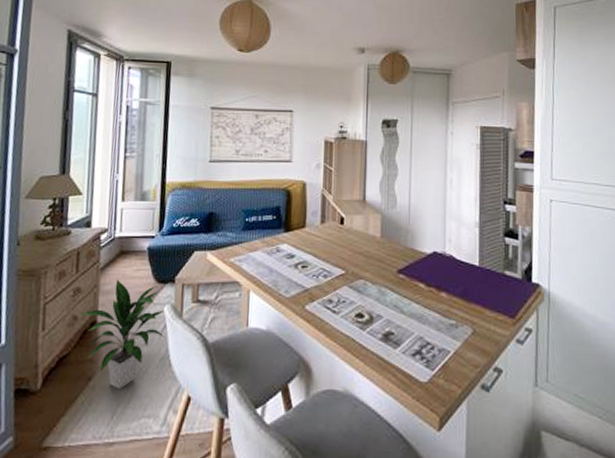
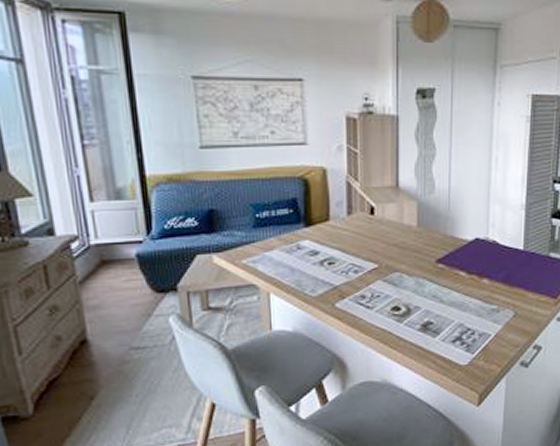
indoor plant: present [77,279,165,389] -> none [60,292,174,404]

